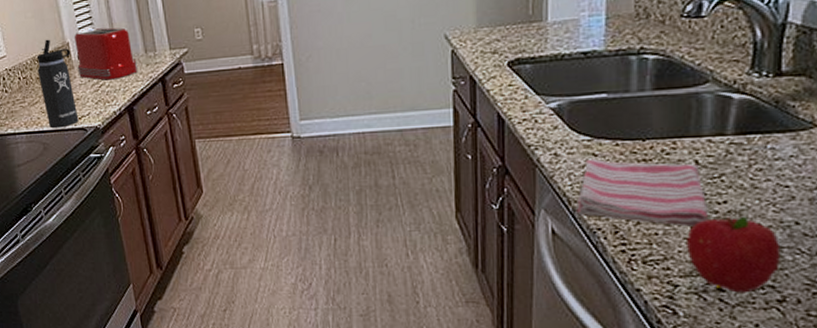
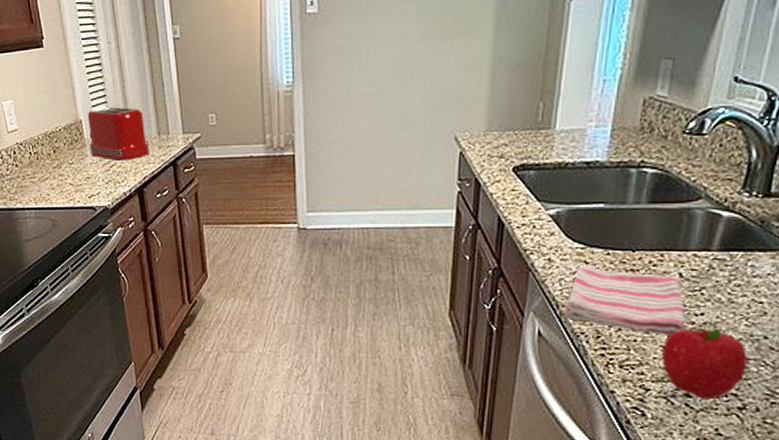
thermos bottle: present [36,39,79,129] -> none [48,115,89,206]

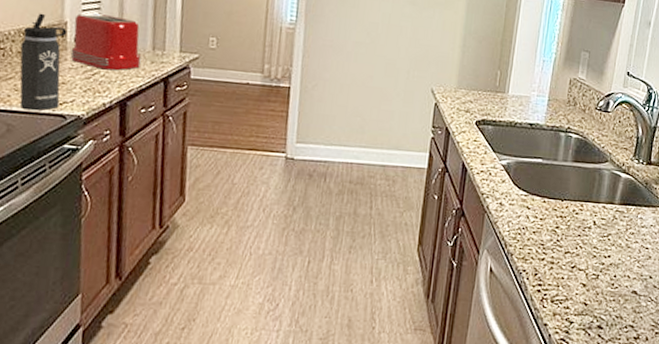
thermos bottle: none [48,115,89,206] -> present [19,13,68,111]
dish towel: present [563,266,686,336] -> none [510,210,599,274]
fruit: present [661,327,748,400] -> none [581,268,640,331]

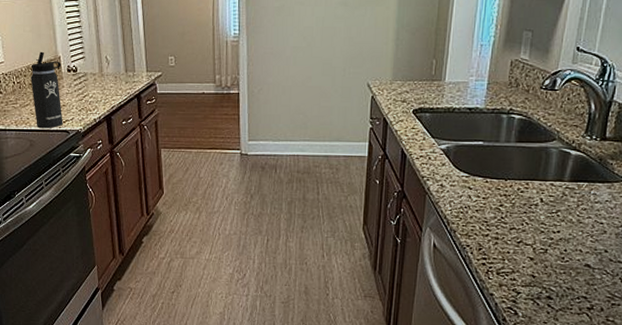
toaster: present [70,13,141,71] -> none [65,47,118,92]

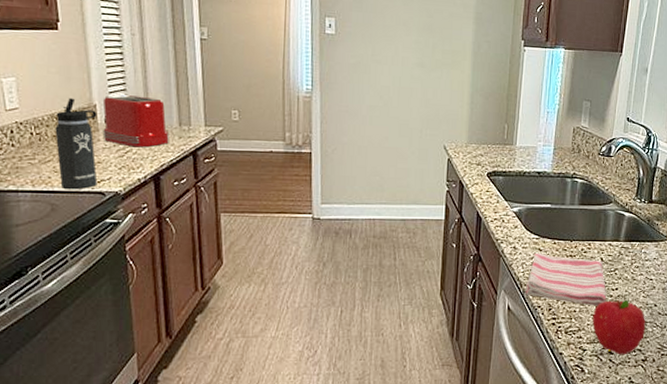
toaster: none [65,47,118,92] -> present [102,95,169,148]
dish towel: none [453,191,547,249] -> present [526,252,607,306]
fruit: none [528,242,594,301] -> present [592,299,646,355]

